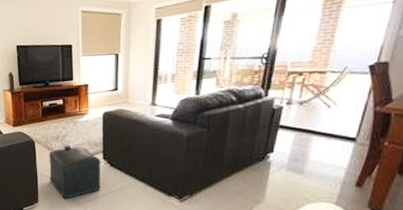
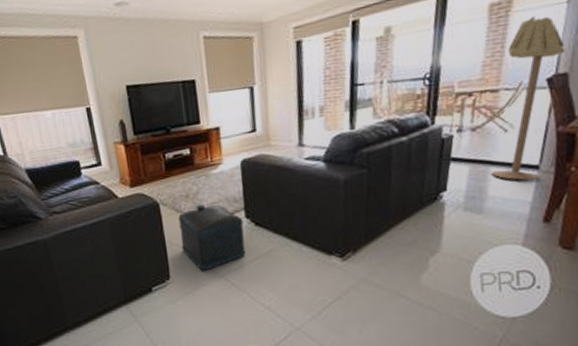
floor lamp: none [313,12,388,149] -> present [491,16,565,181]

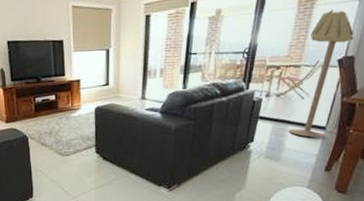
ottoman: present [178,204,246,271] -> none [42,140,94,193]

